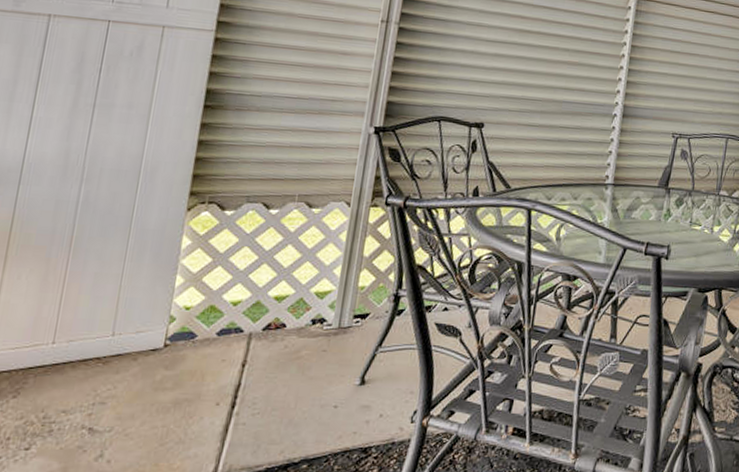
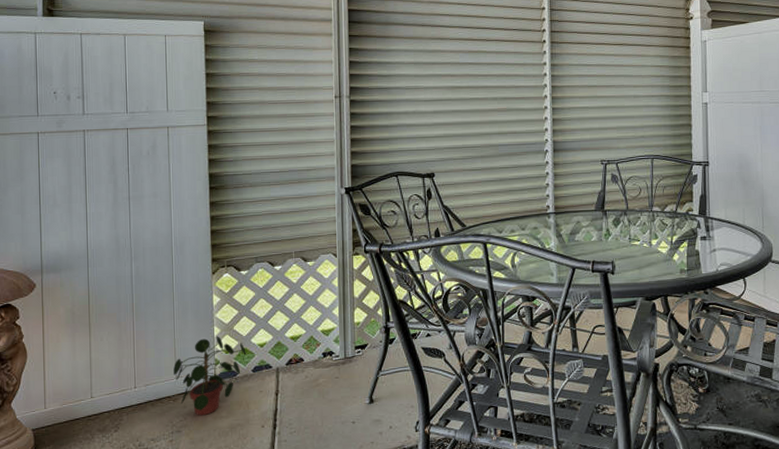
potted plant: none [110,287,214,386] -> present [174,336,246,416]

